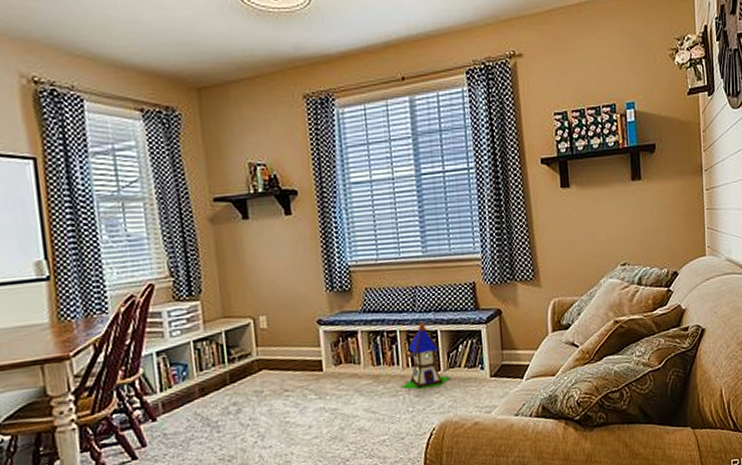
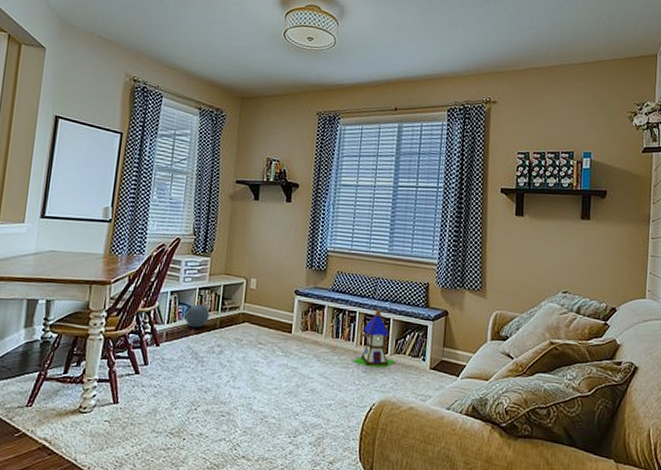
ball: none [181,359,215,390] -> present [184,304,210,328]

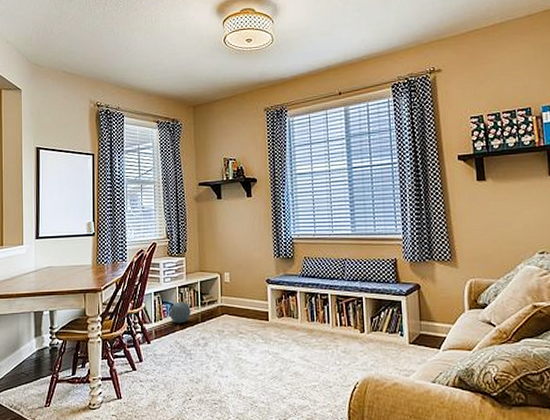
toy house: present [352,309,395,368] -> none [330,289,373,346]

